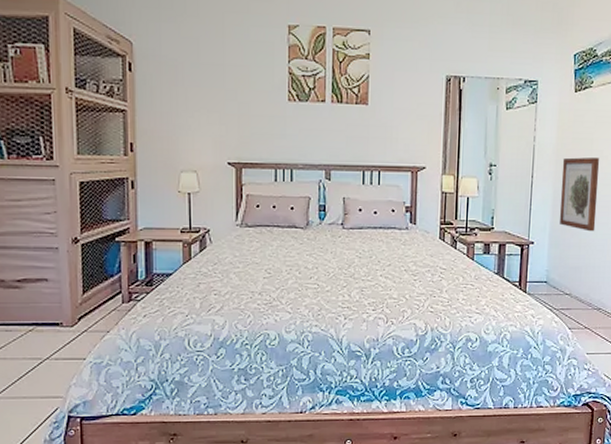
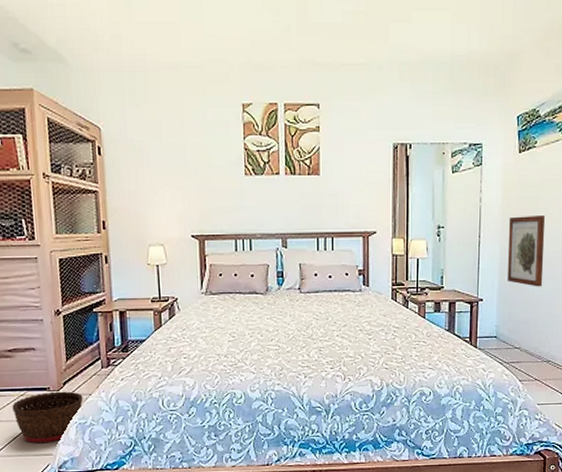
basket: none [19,327,100,385] -> present [12,391,83,444]

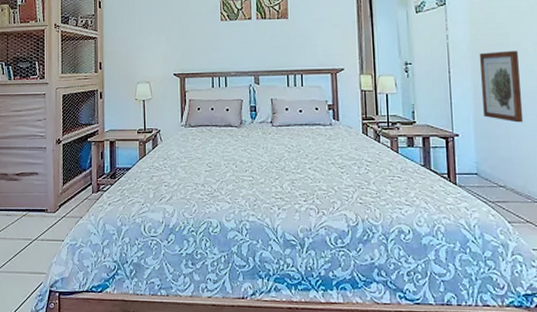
basket: present [12,391,83,444] -> none [15,213,75,262]

